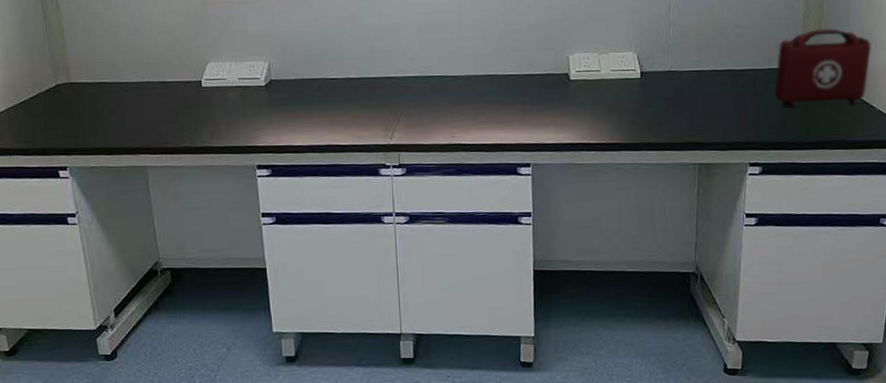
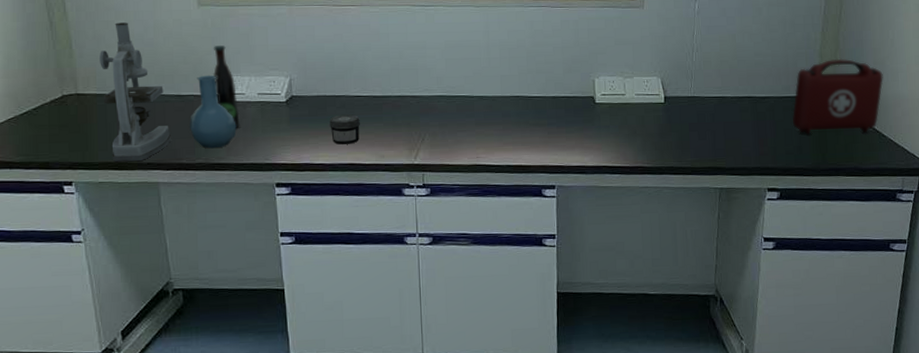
microscope: none [90,13,157,147] -> present [99,22,171,161]
flask: none [174,61,219,133] -> present [189,75,237,149]
bottle: none [195,33,222,113] -> present [212,45,240,128]
jar: none [307,97,337,126] -> present [329,114,360,144]

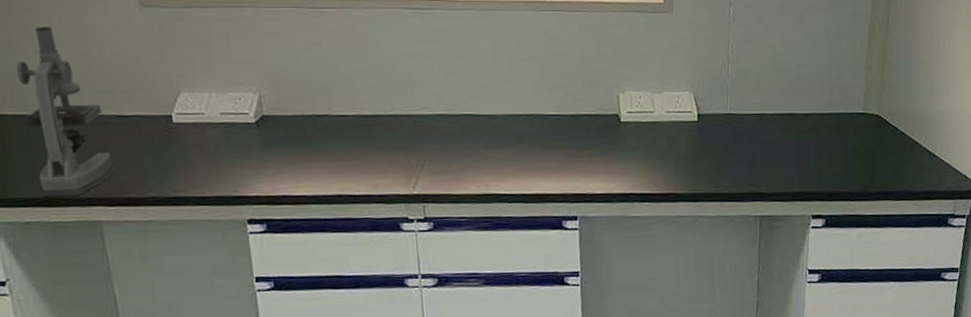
flask: present [189,75,237,149] -> none [136,91,196,180]
bottle: present [212,45,240,128] -> none [161,55,200,155]
jar: present [329,114,360,144] -> none [310,137,347,173]
first aid kit: present [792,58,883,134] -> none [838,70,934,155]

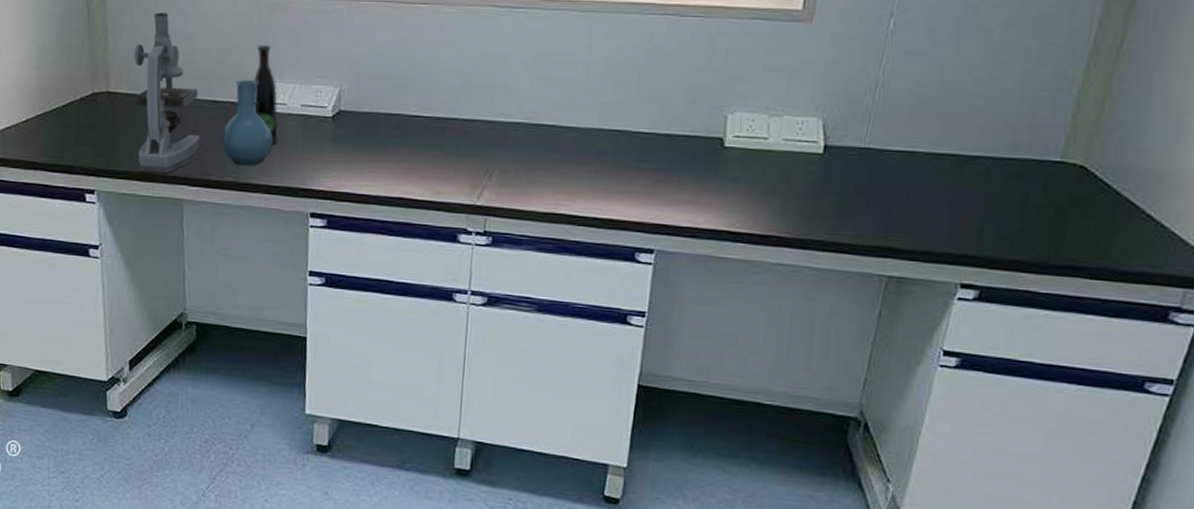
flask: none [136,91,196,180] -> present [221,79,274,166]
bottle: none [161,55,200,155] -> present [253,45,278,144]

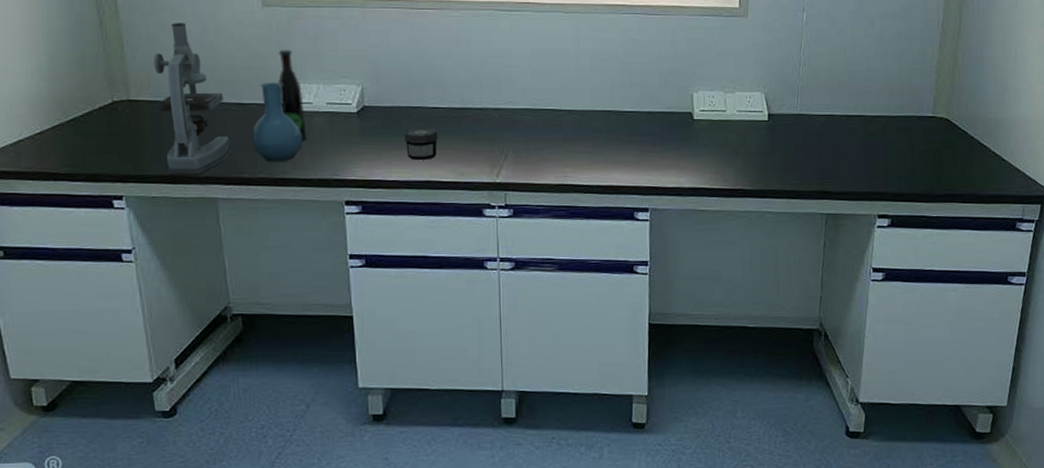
jar: none [380,137,417,174] -> present [404,127,438,160]

